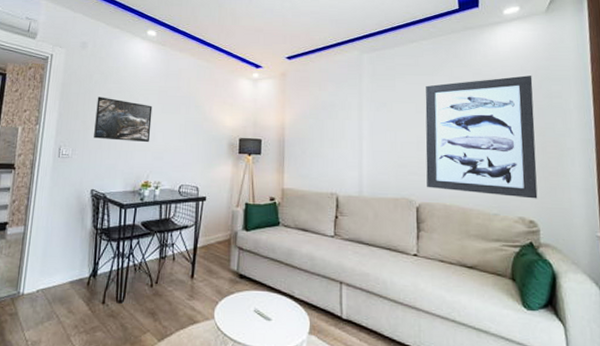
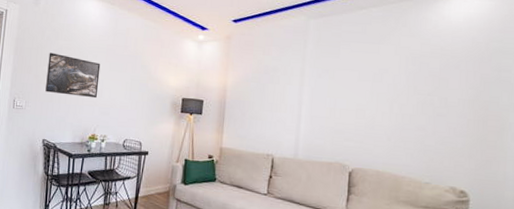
wall art: present [425,75,538,199] -> none [361,47,483,171]

